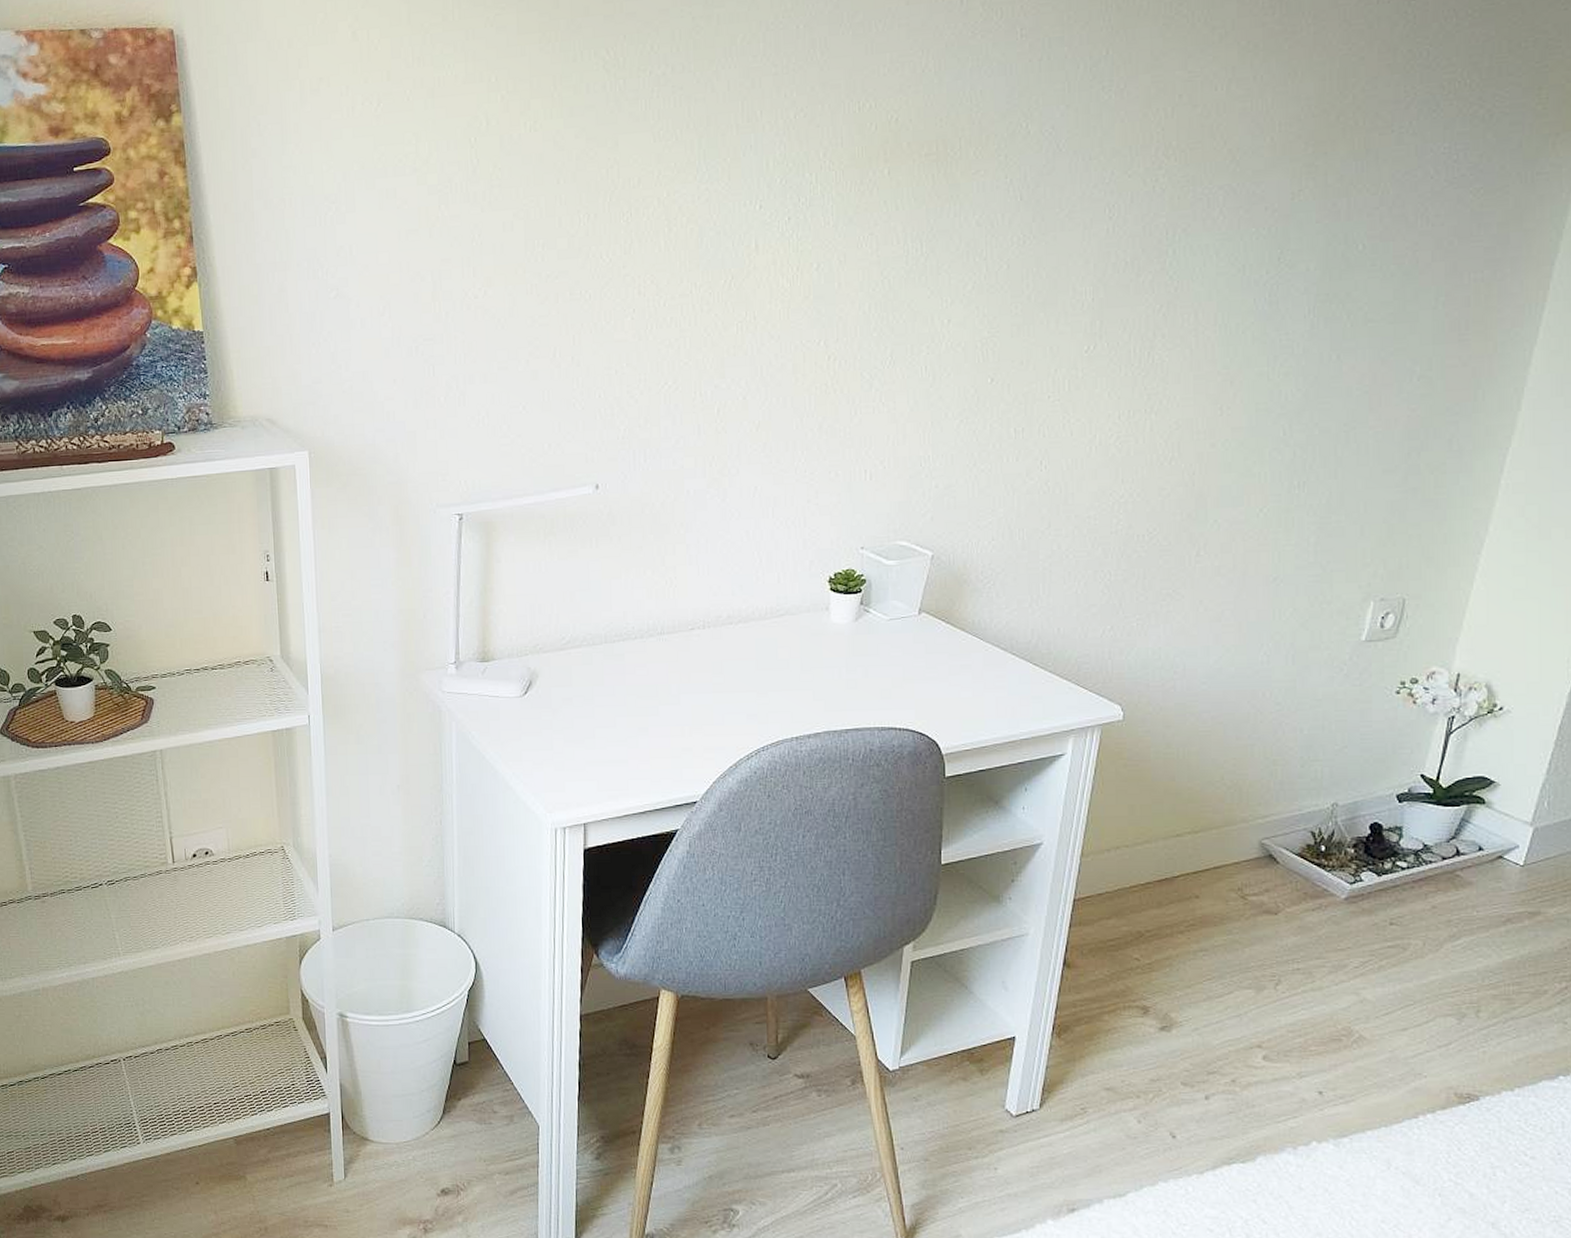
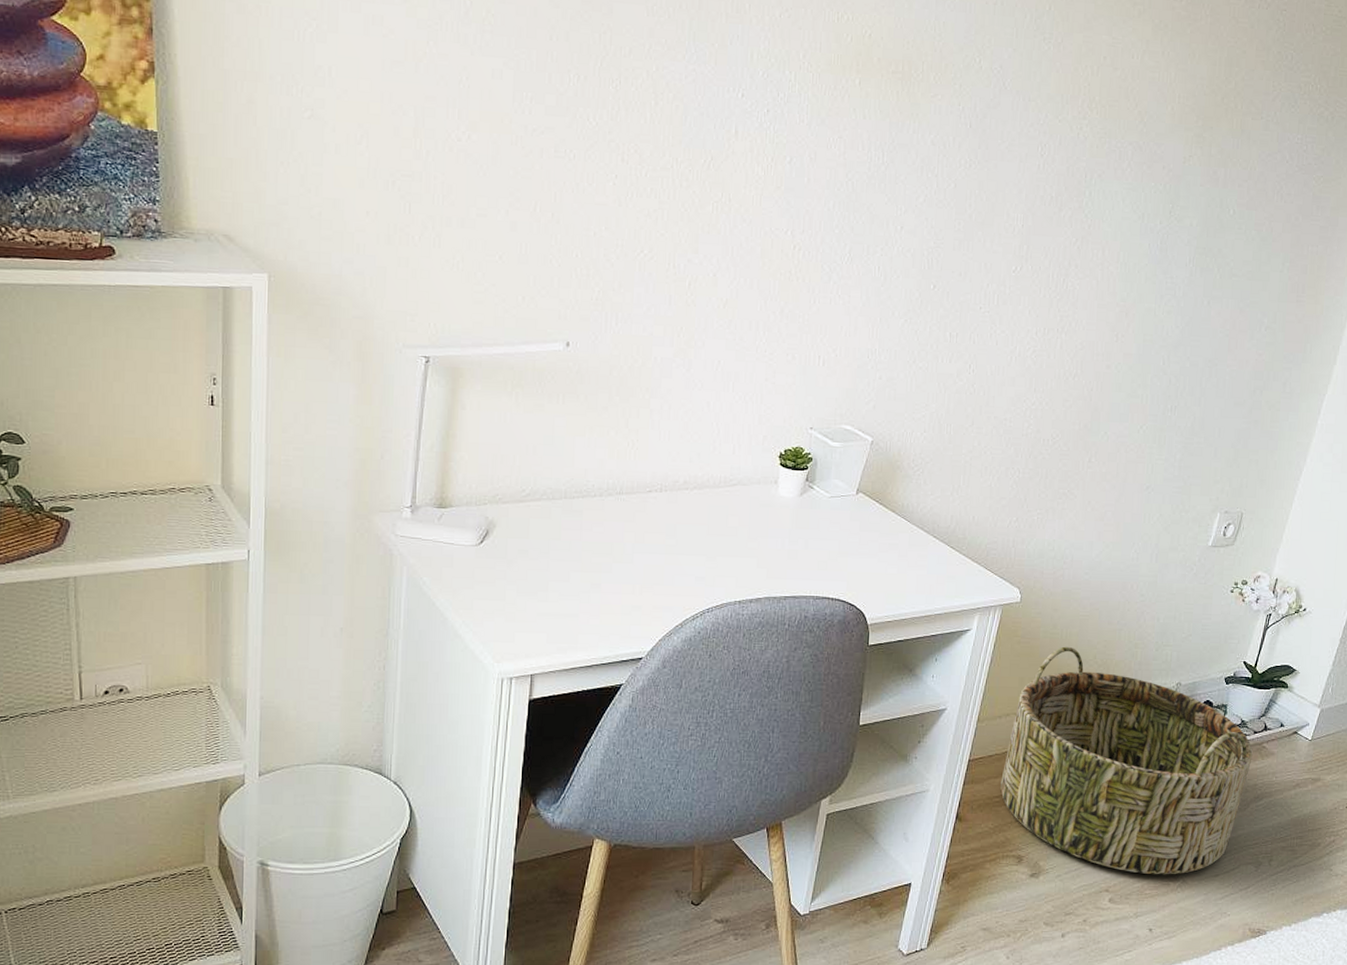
basket: none [1115,767,1442,1029] -> present [1000,646,1253,875]

